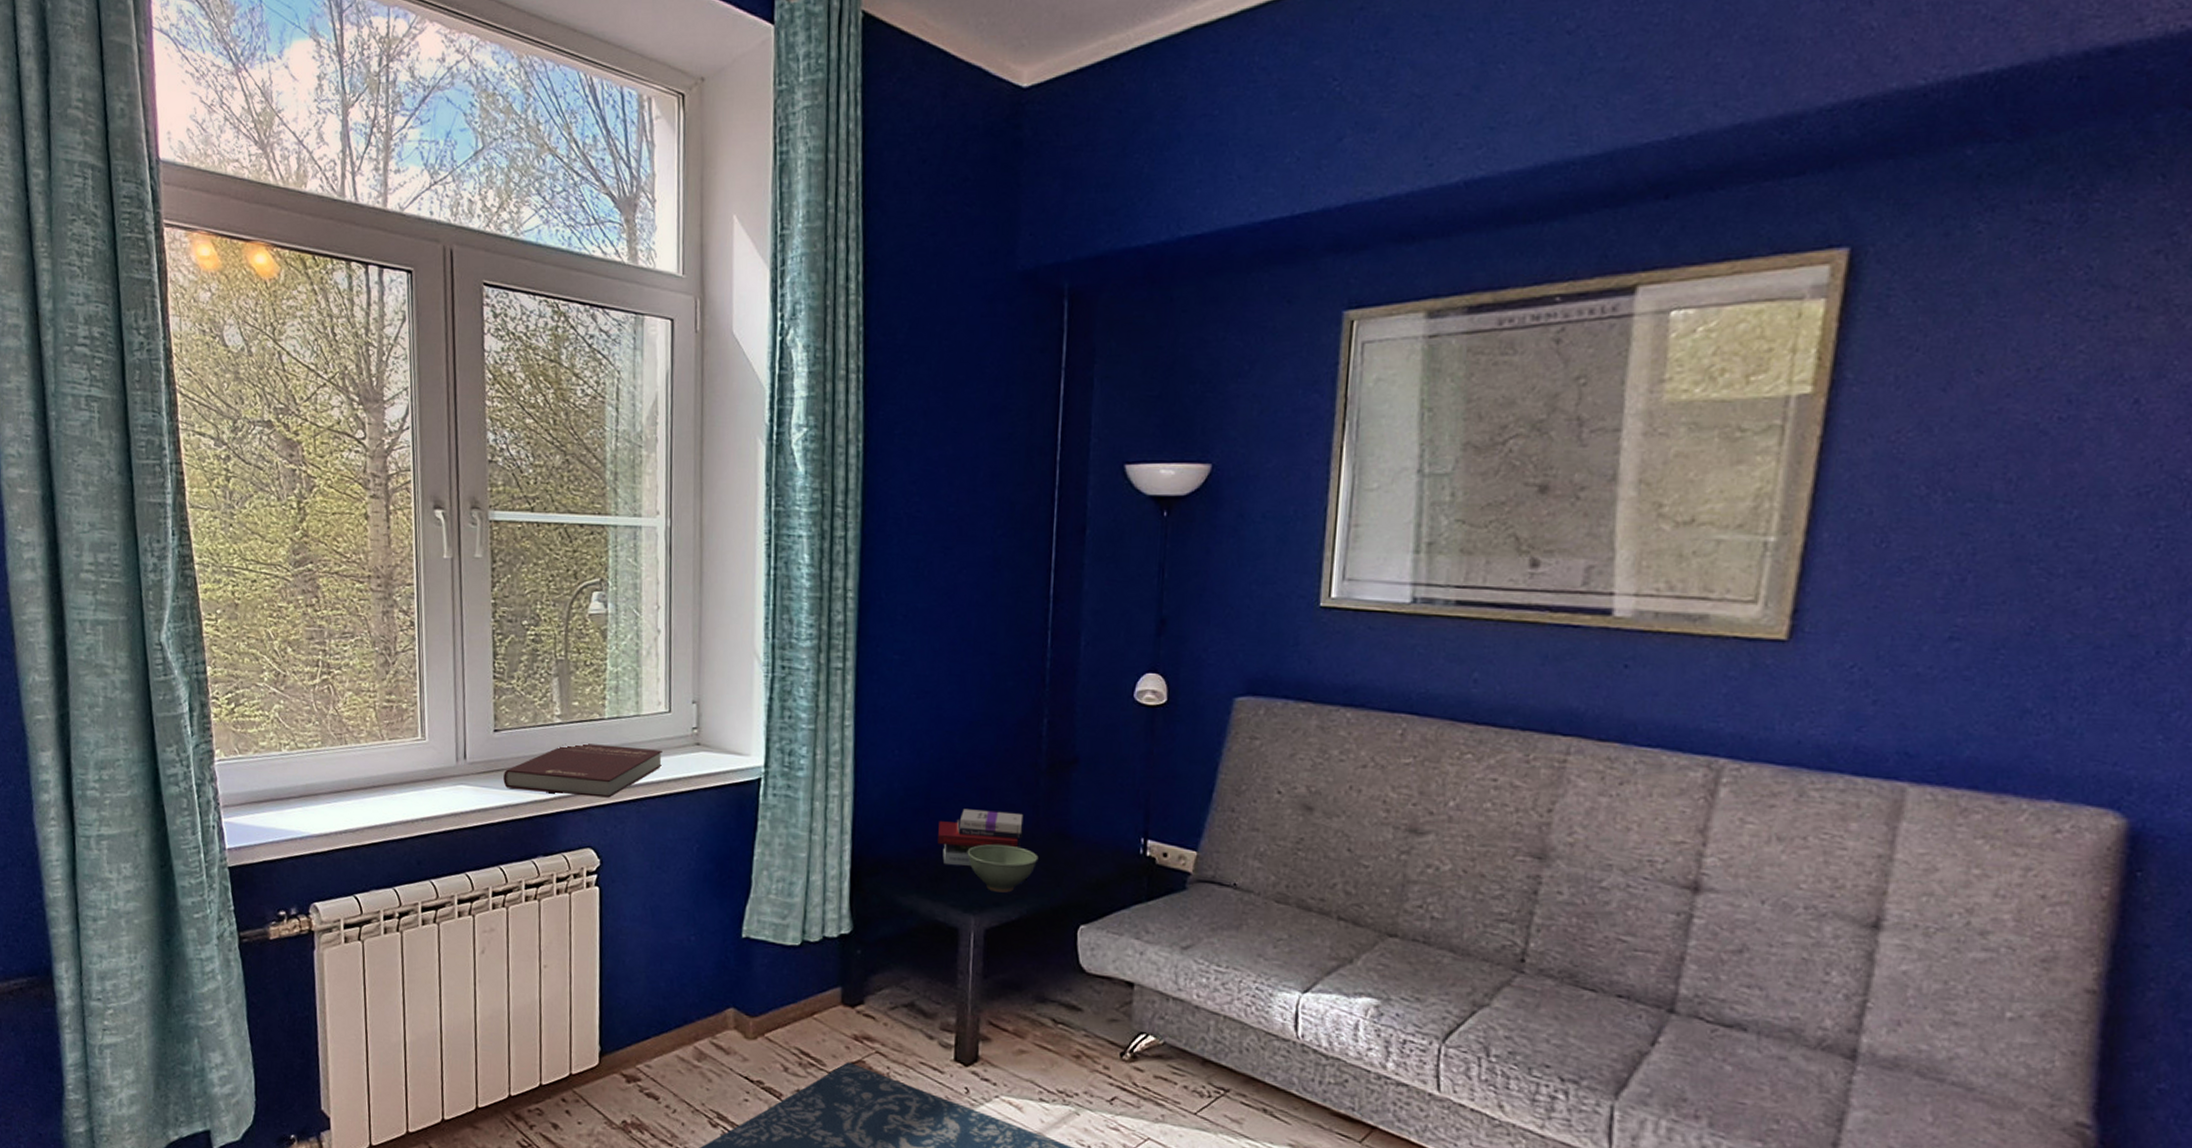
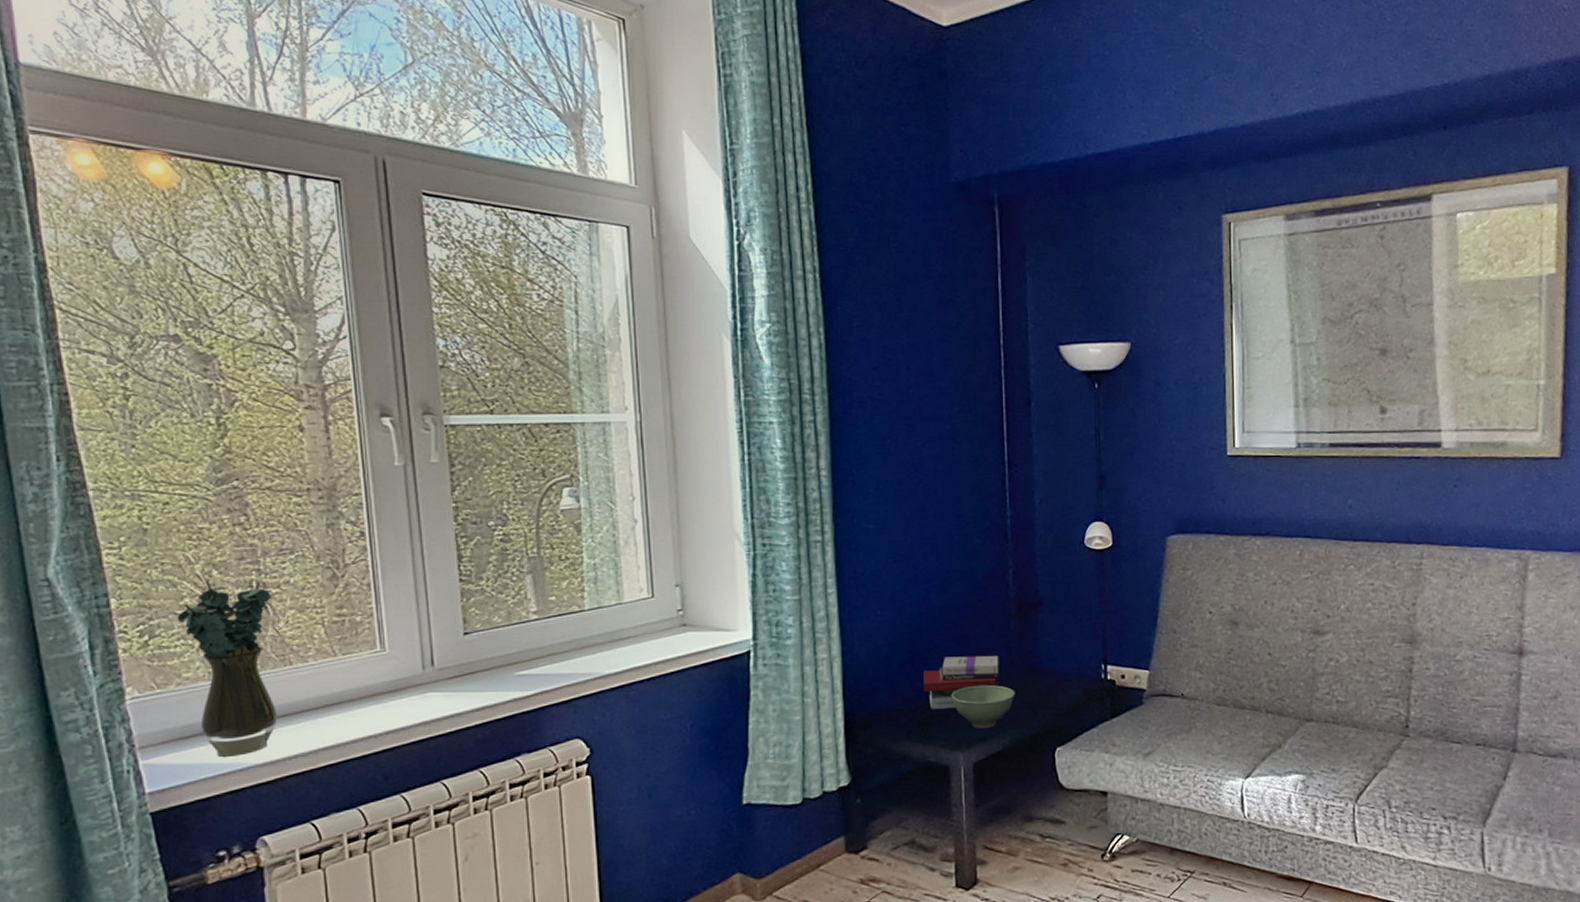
vase: none [258,656,334,825] -> present [177,580,277,757]
book: present [503,743,662,798] -> none [477,634,648,690]

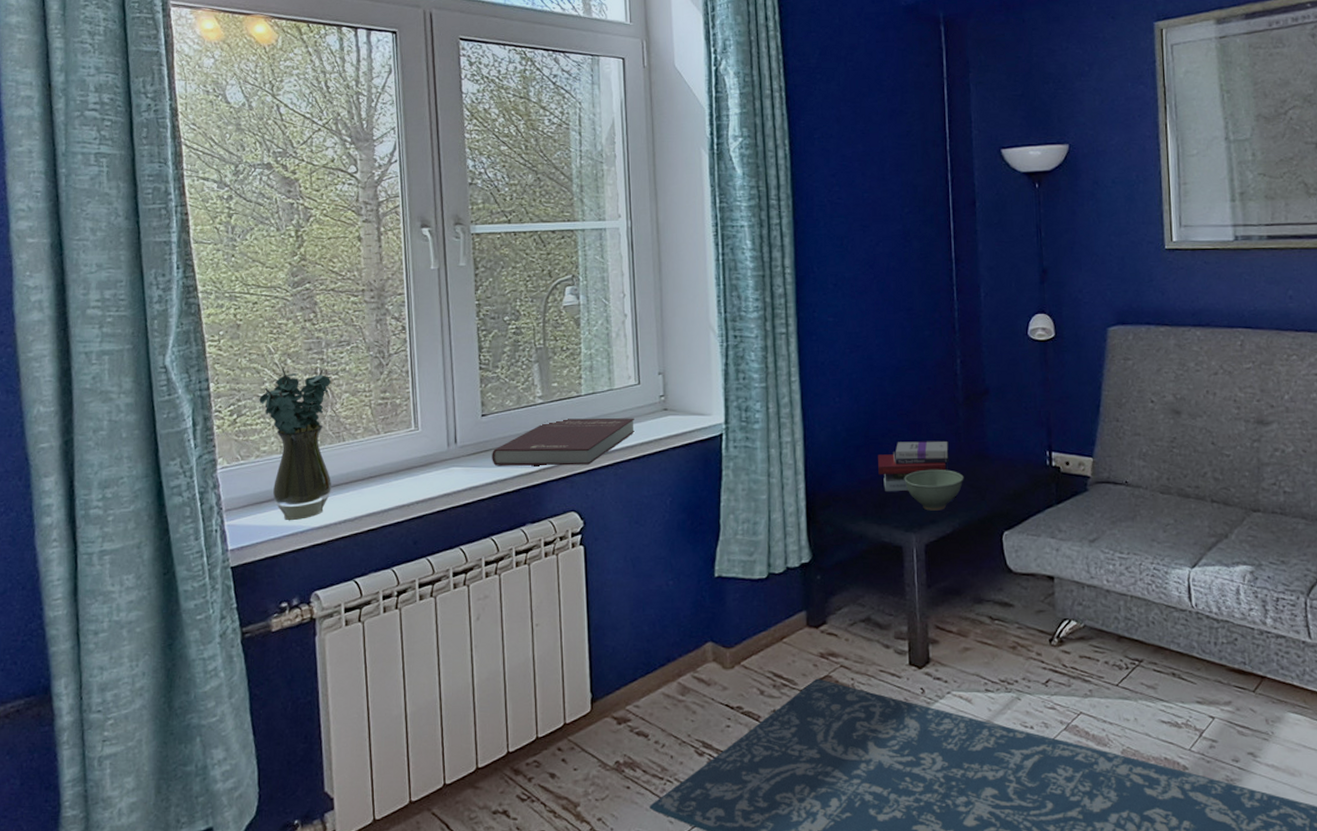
book: none [477,634,648,690] -> present [492,417,634,466]

